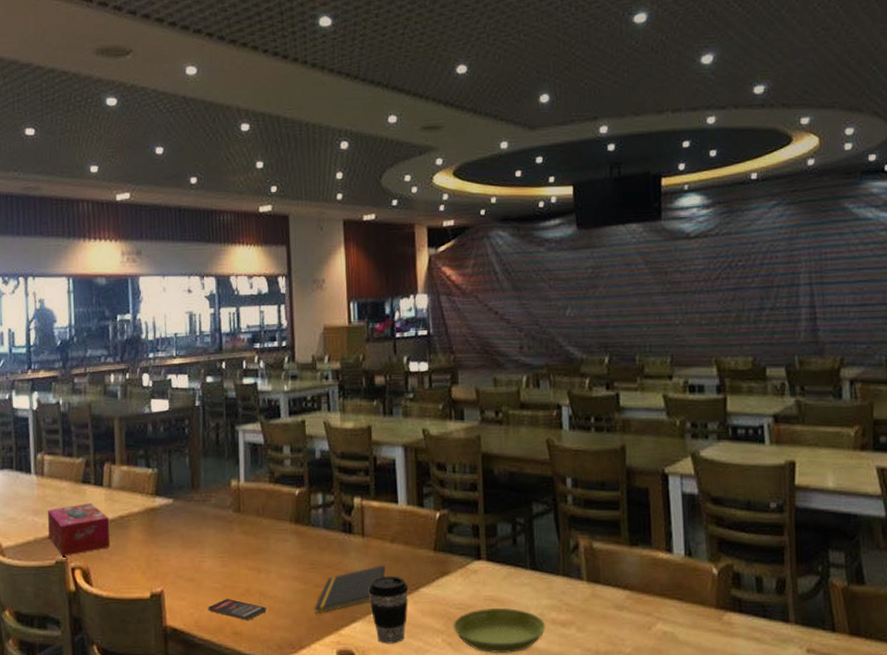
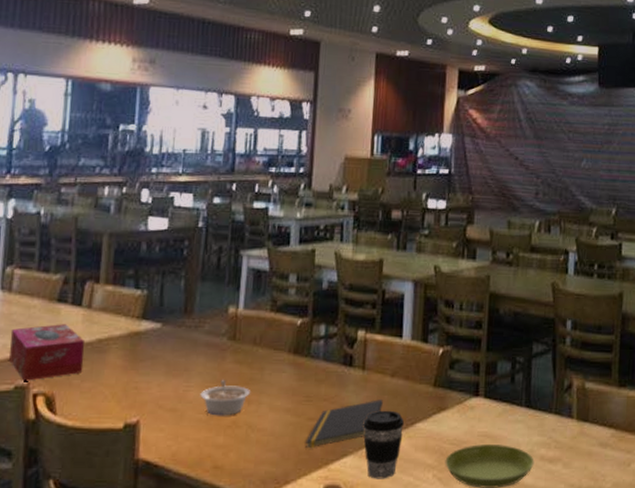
smartphone: present [208,599,266,620] -> none [188,431,253,454]
legume: none [214,550,259,585] -> present [200,380,250,416]

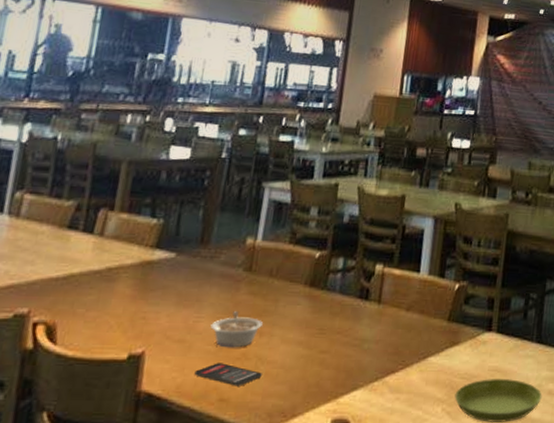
tissue box: present [9,324,85,381] -> none [10,251,93,309]
smartphone: none [188,431,253,454] -> present [194,363,262,386]
notepad: present [304,399,383,449] -> none [315,333,397,382]
coffee cup: present [363,410,405,479] -> none [375,344,417,413]

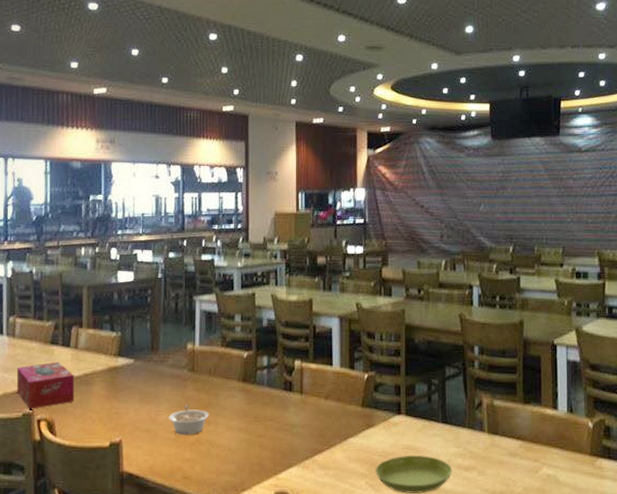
tissue box: none [10,251,93,309] -> present [16,362,75,409]
smartphone: present [194,363,262,386] -> none [161,447,214,466]

